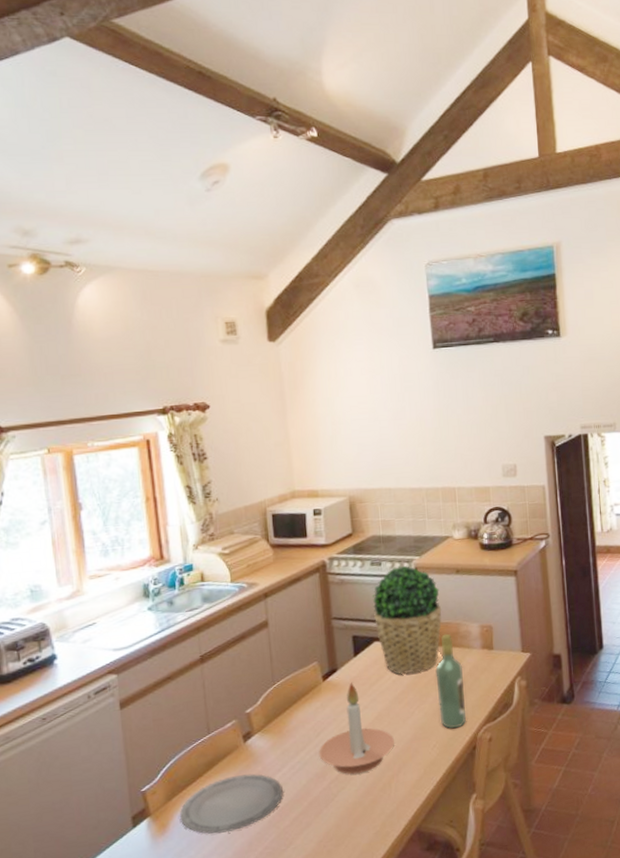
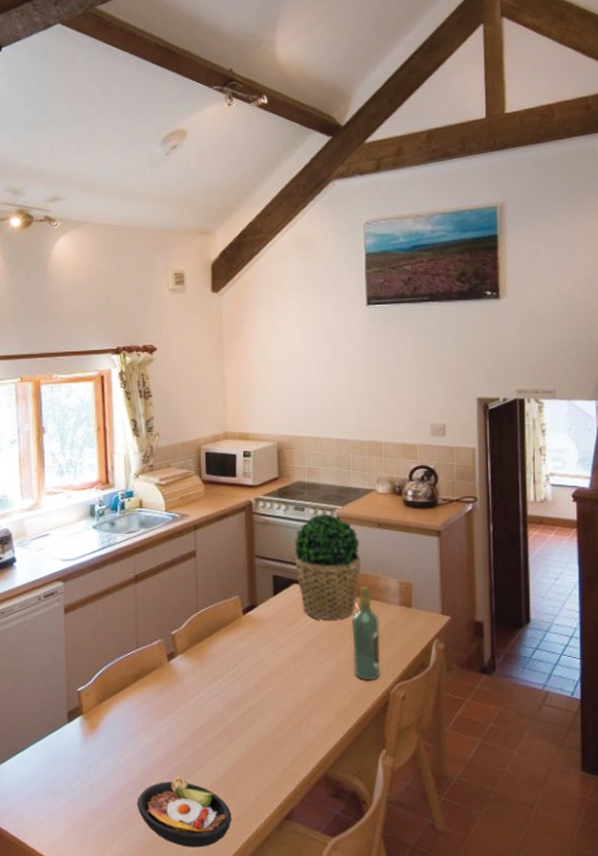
plate: present [180,774,283,834] -> none [108,691,200,742]
candle holder: present [319,682,395,775] -> none [235,620,308,709]

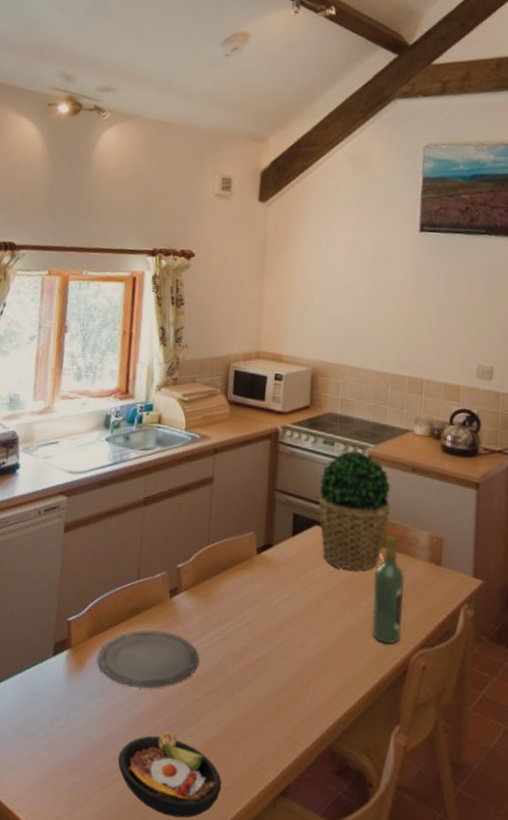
plate: none [108,691,200,742] -> present [97,630,199,689]

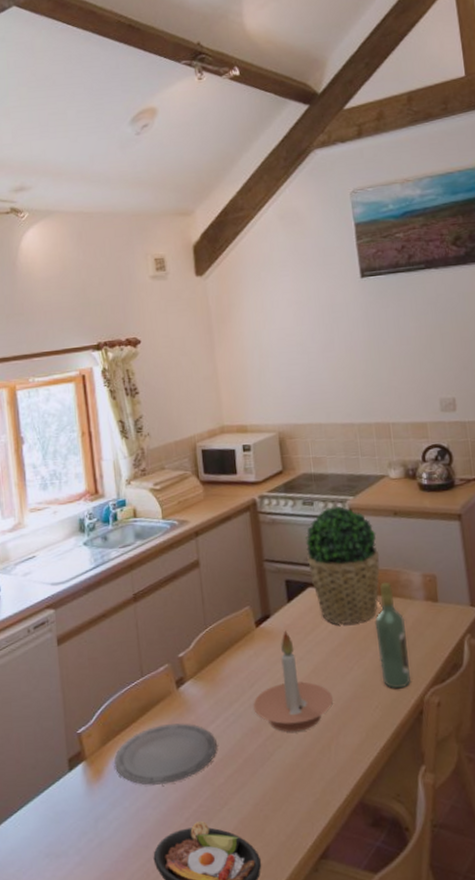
candle holder: none [240,563,321,666] -> present [253,630,334,732]

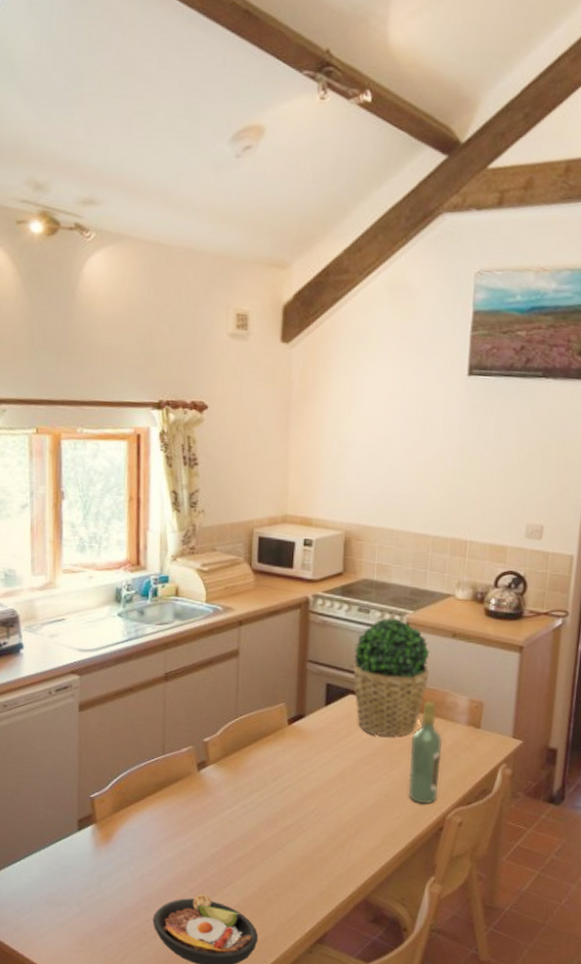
plate: present [114,723,217,785] -> none [125,802,231,856]
candle holder: present [253,630,334,732] -> none [273,732,356,829]

